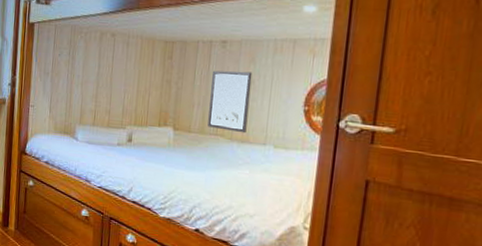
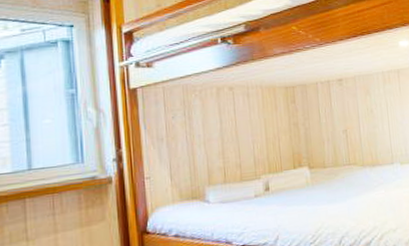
wall art: present [208,70,253,134] -> none [334,102,375,159]

